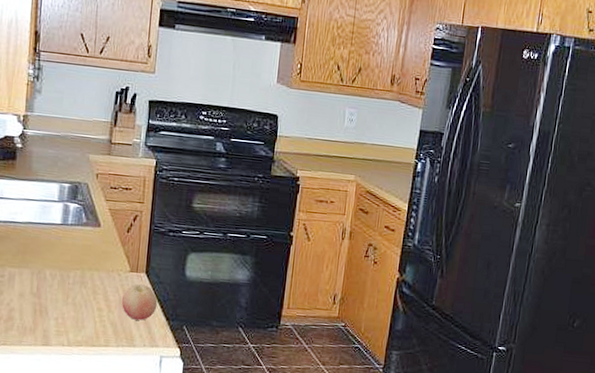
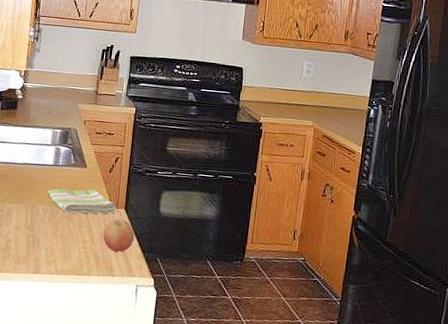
dish towel: none [55,250,137,279] -> present [47,188,117,214]

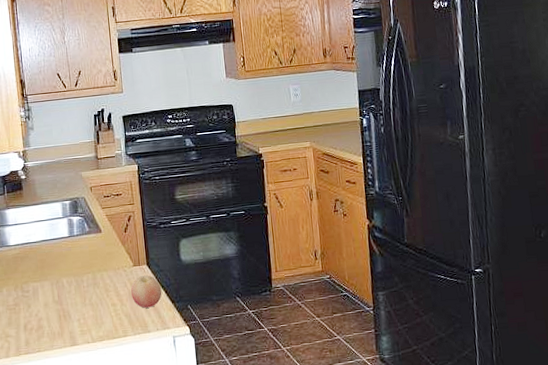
dish towel: present [47,188,117,214] -> none [68,252,139,281]

